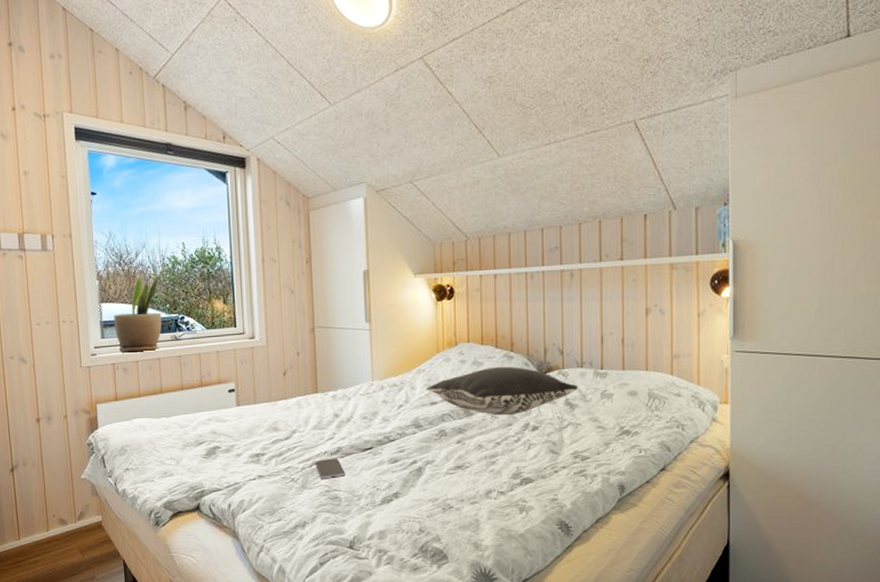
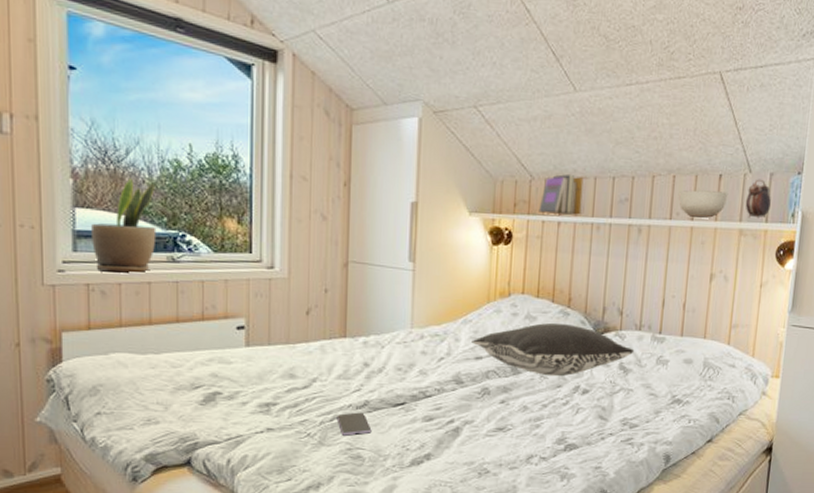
books: none [475,231,518,269] -> present [538,174,587,216]
bowl: none [605,230,655,257] -> present [678,190,729,218]
alarm clock: none [673,214,699,252] -> present [745,179,771,219]

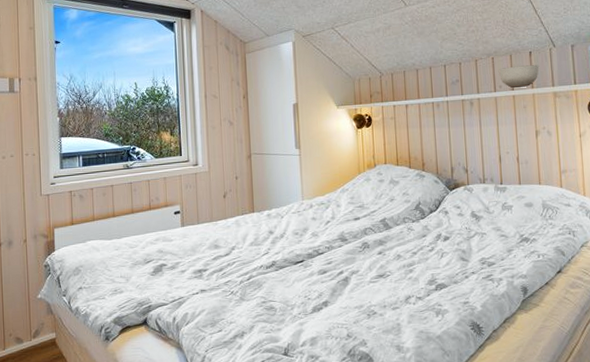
potted plant: present [91,178,157,273] -> none [72,112,116,181]
smartphone: present [337,412,372,437] -> none [252,271,280,292]
pillow: present [472,323,635,377] -> none [350,184,482,228]
books: present [538,174,587,216] -> none [389,68,425,100]
alarm clock: present [745,179,771,219] -> none [554,51,576,82]

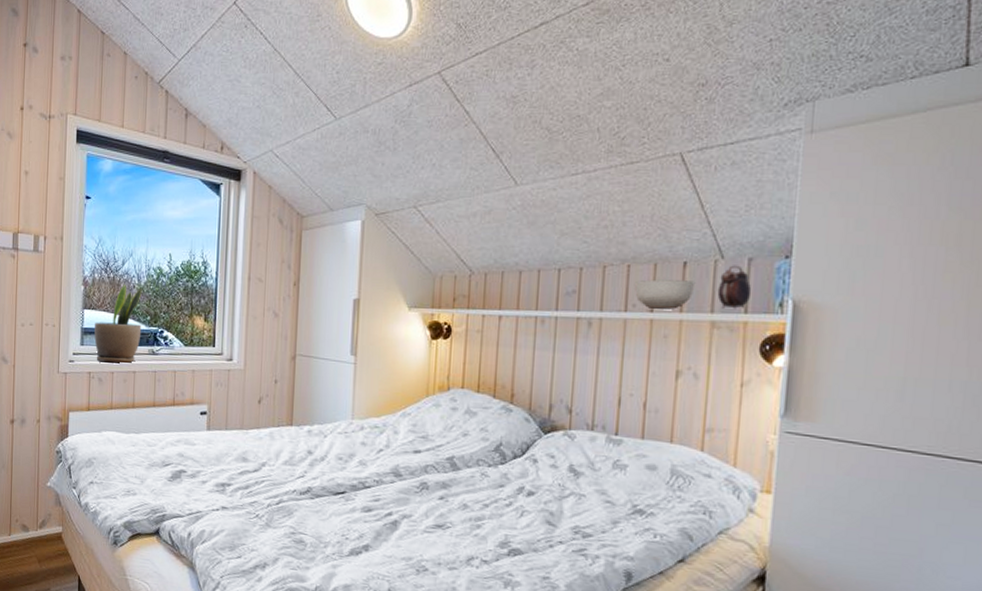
potted plant: none [72,112,116,181] -> present [94,284,142,364]
alarm clock: none [554,51,576,82] -> present [717,265,751,309]

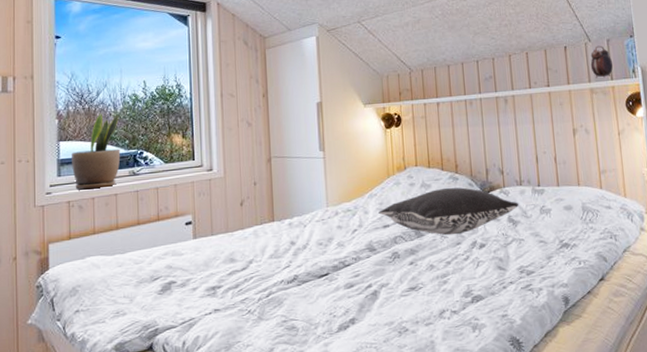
pillow: none [410,419,586,476] -> present [378,187,519,235]
bowl: present [634,279,696,310] -> none [532,60,575,84]

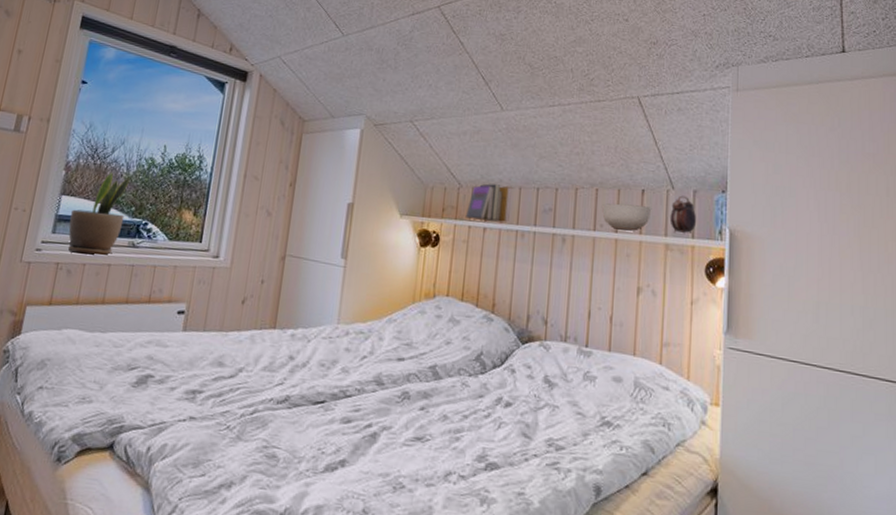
pillow: present [378,187,519,235] -> none [395,327,560,386]
books: none [419,64,458,97] -> present [465,184,512,223]
bowl: none [532,60,575,84] -> present [601,203,652,232]

